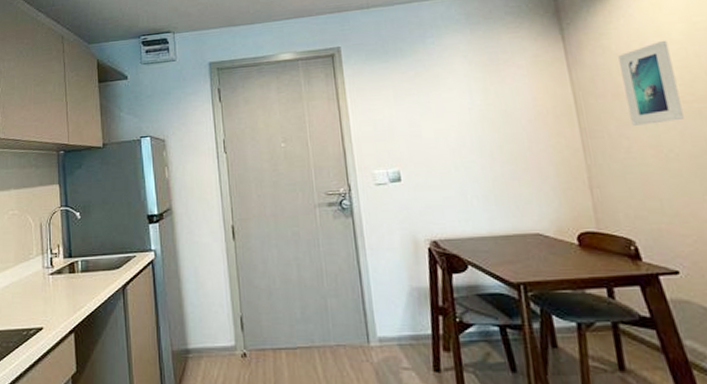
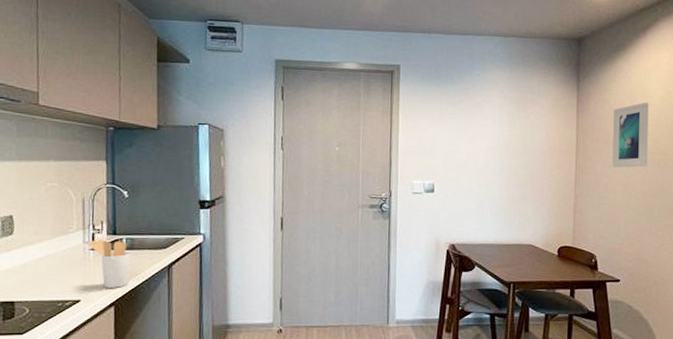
utensil holder: none [45,263,86,313] -> present [86,239,131,288]

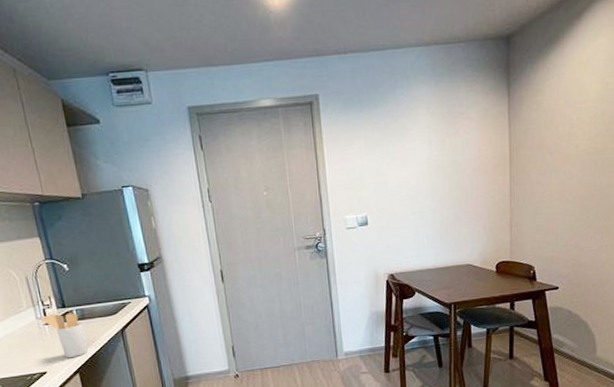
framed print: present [612,102,649,168] -> none [548,98,585,174]

